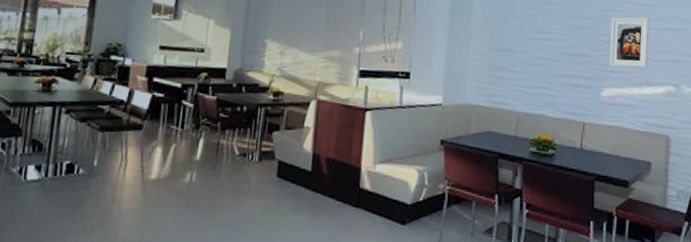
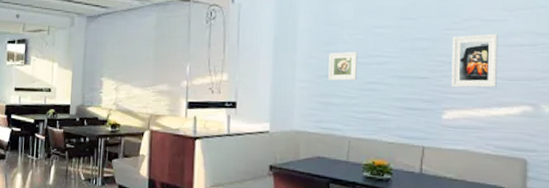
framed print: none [501,26,529,56] -> present [328,52,358,81]

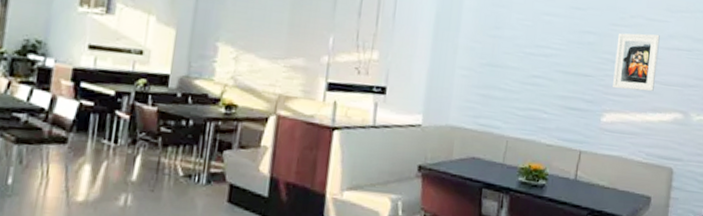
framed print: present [328,52,358,81] -> none [491,38,525,73]

